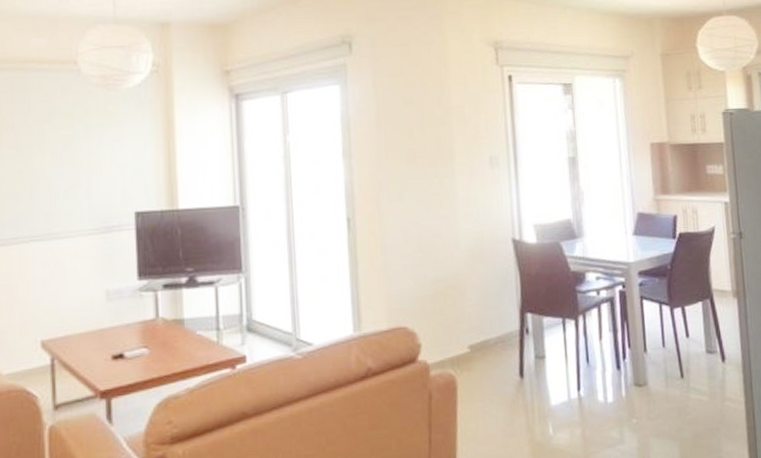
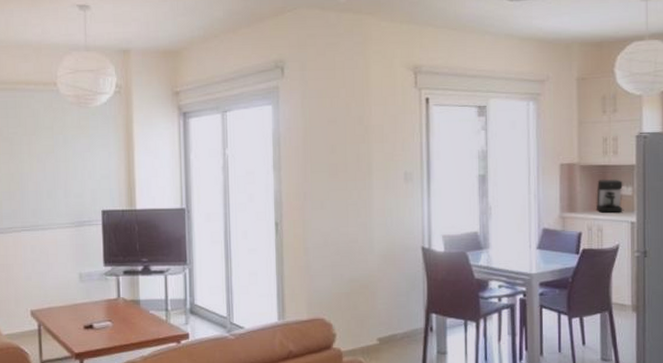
coffee maker: none [689,158,716,194] -> present [597,179,623,213]

